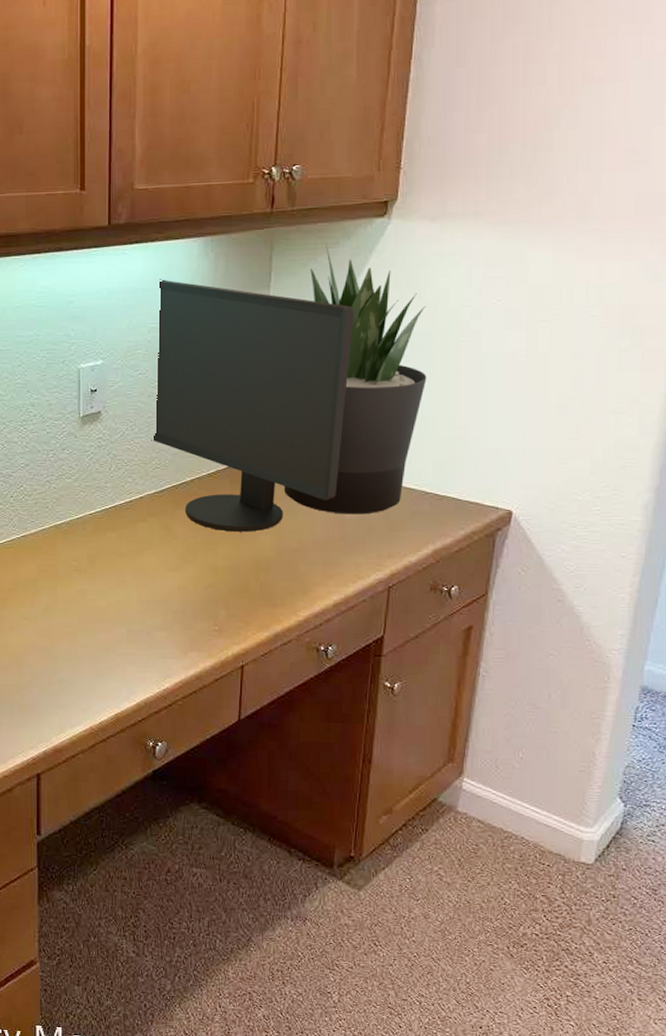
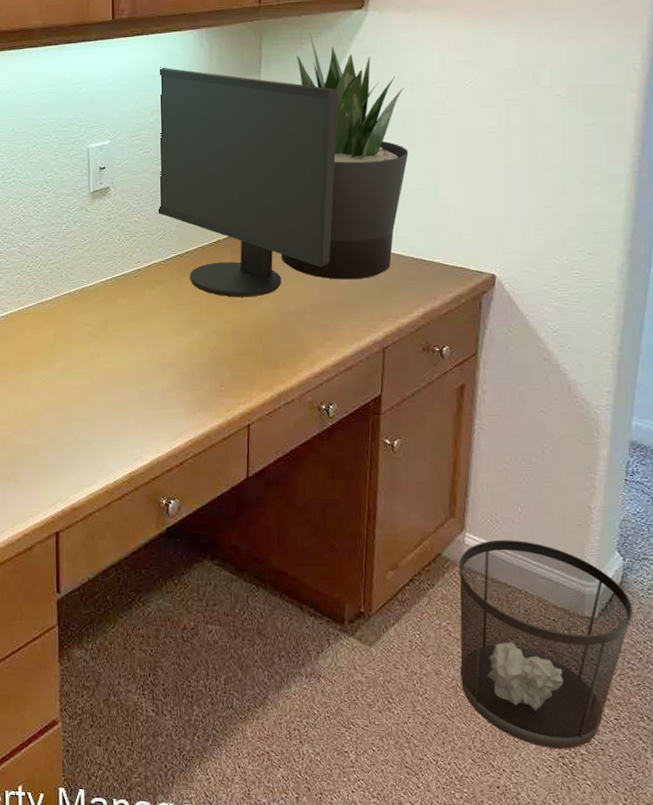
waste bin: none [449,785,631,991] -> present [458,539,633,749]

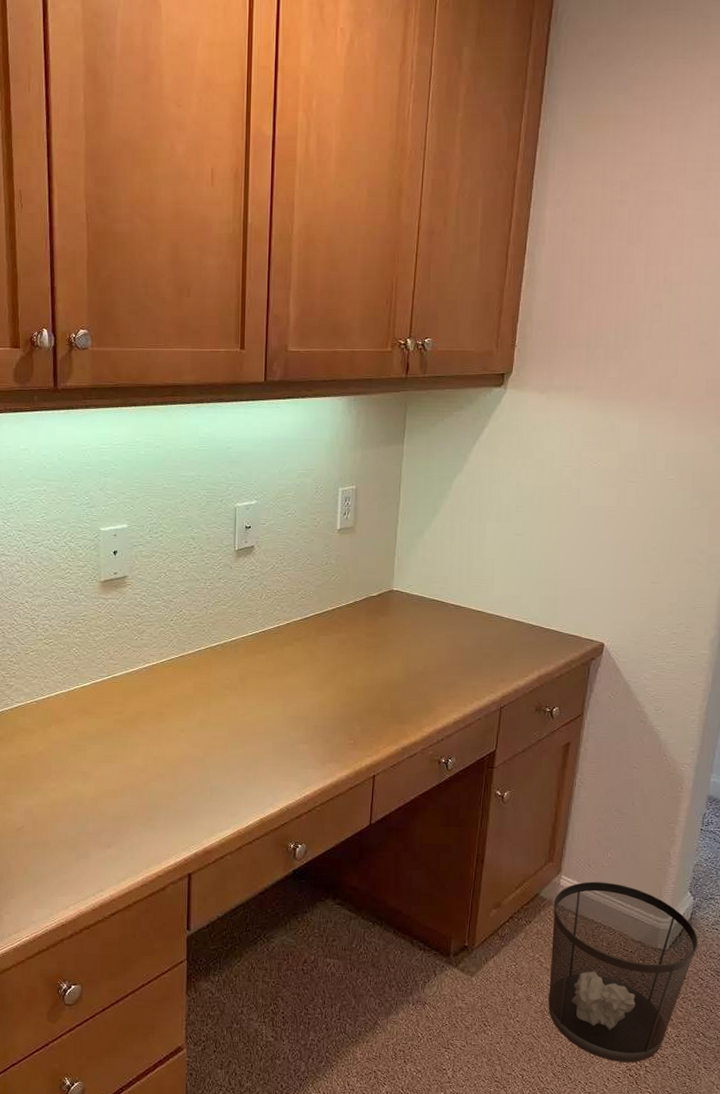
computer monitor: present [156,67,339,297] -> none [298,431,475,657]
planter: present [282,33,409,280] -> none [413,407,535,643]

